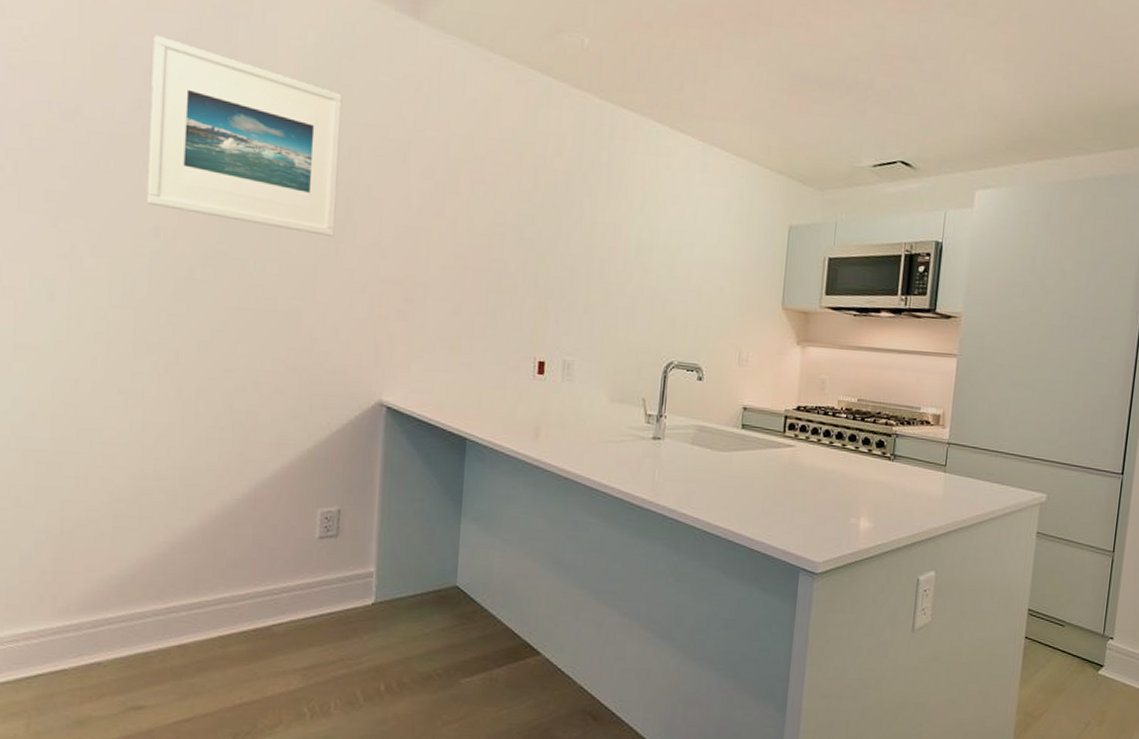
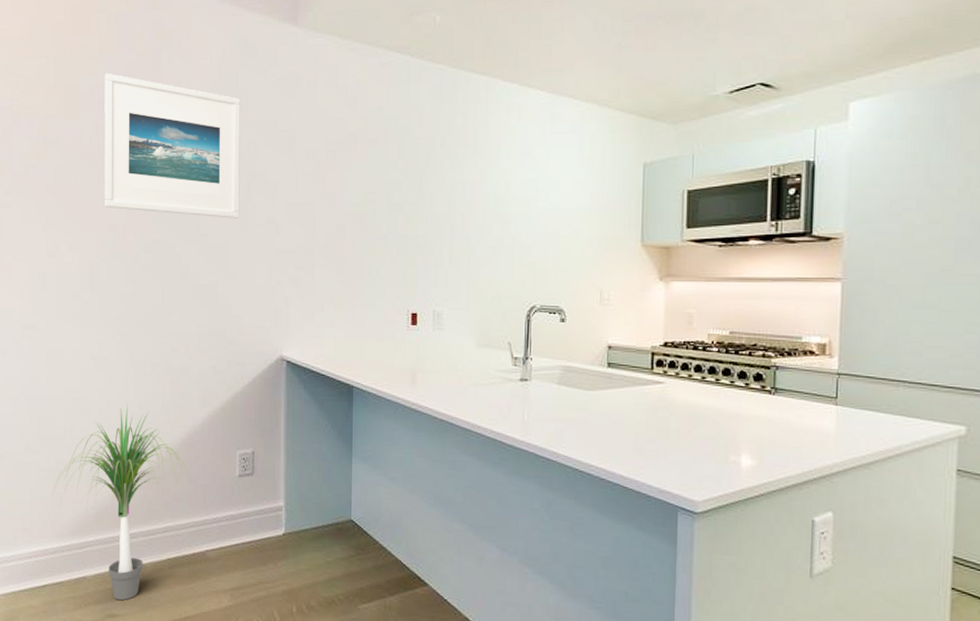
potted plant: none [54,451,252,689] -> present [52,405,189,601]

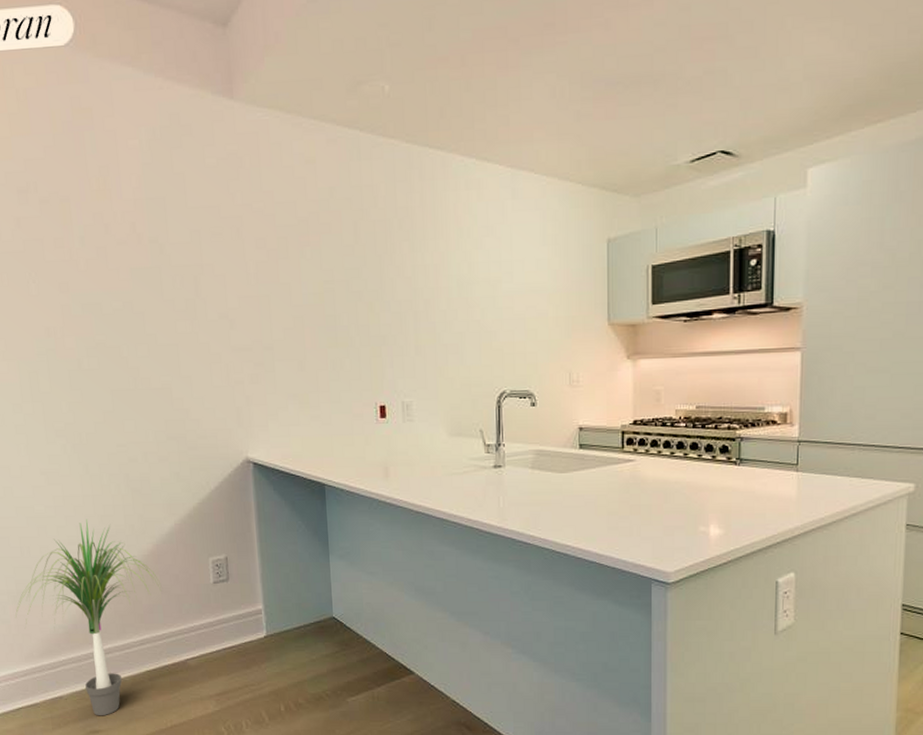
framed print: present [104,73,240,218] -> none [20,159,189,316]

